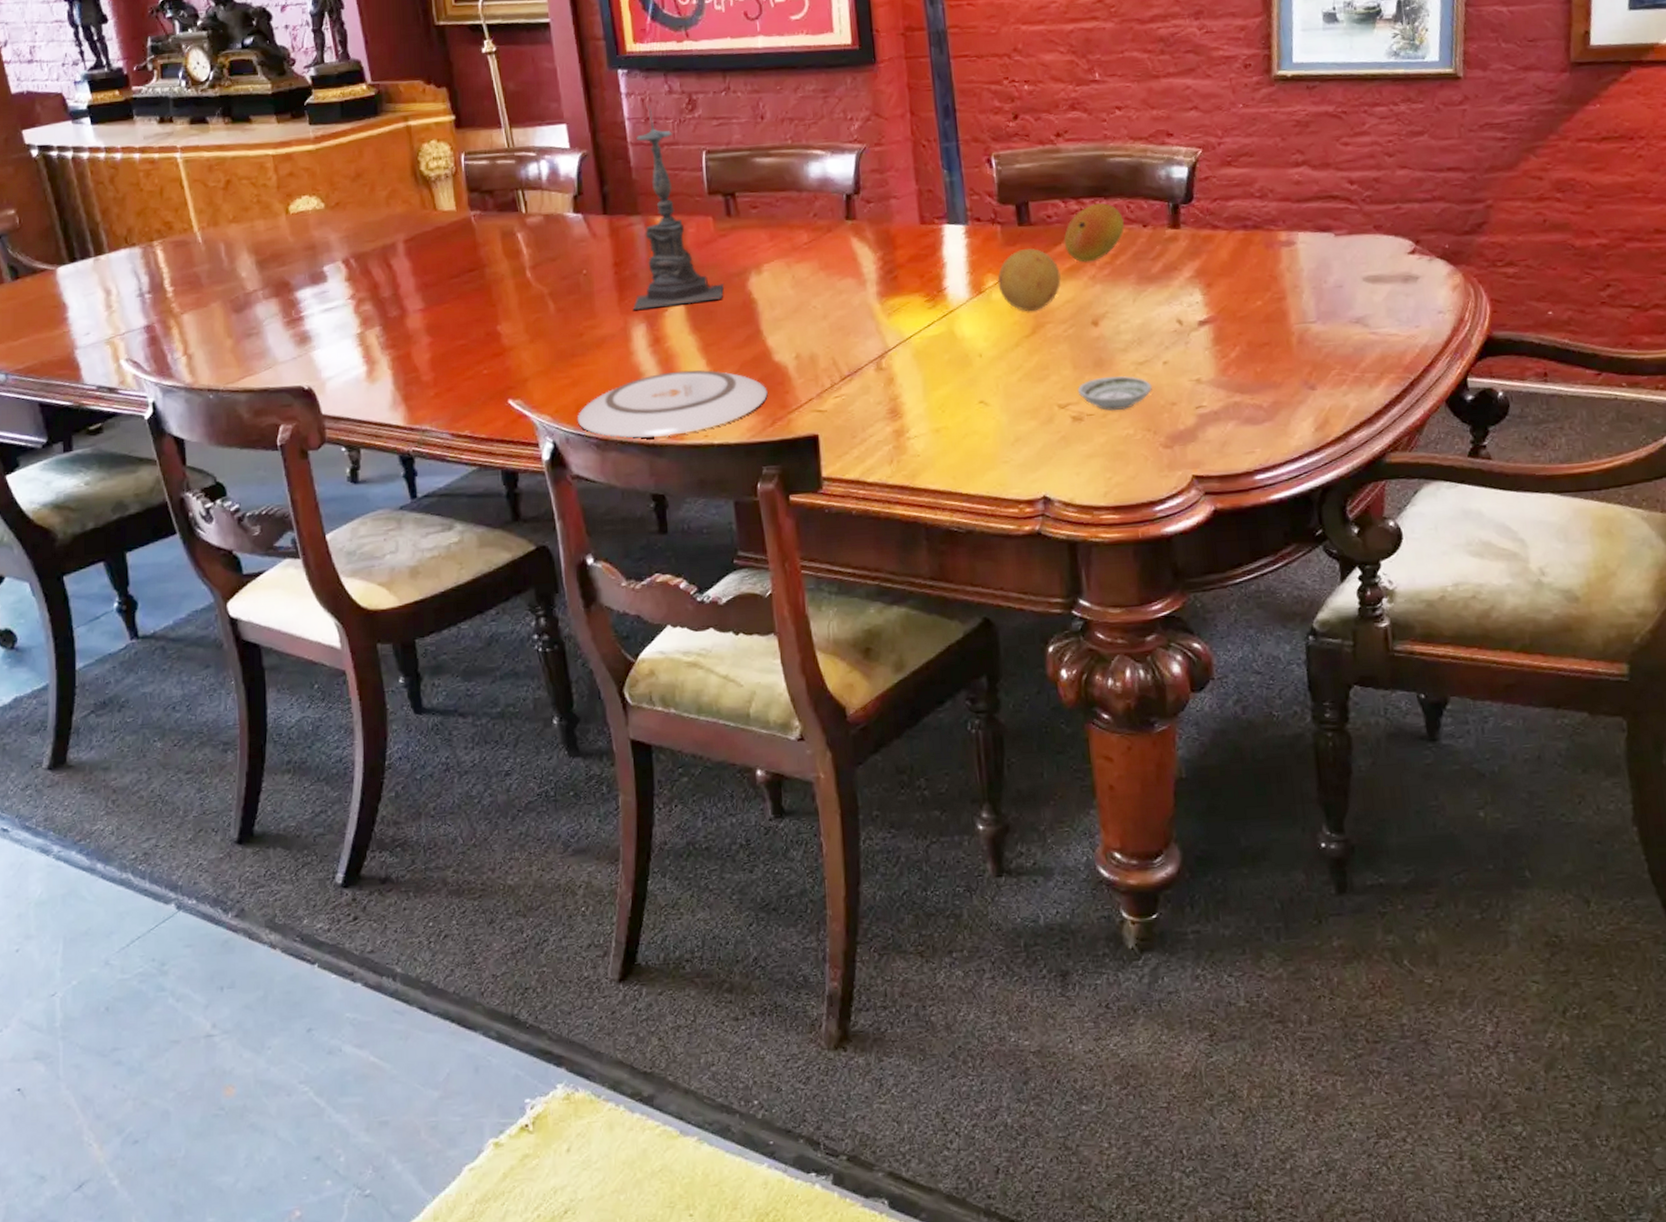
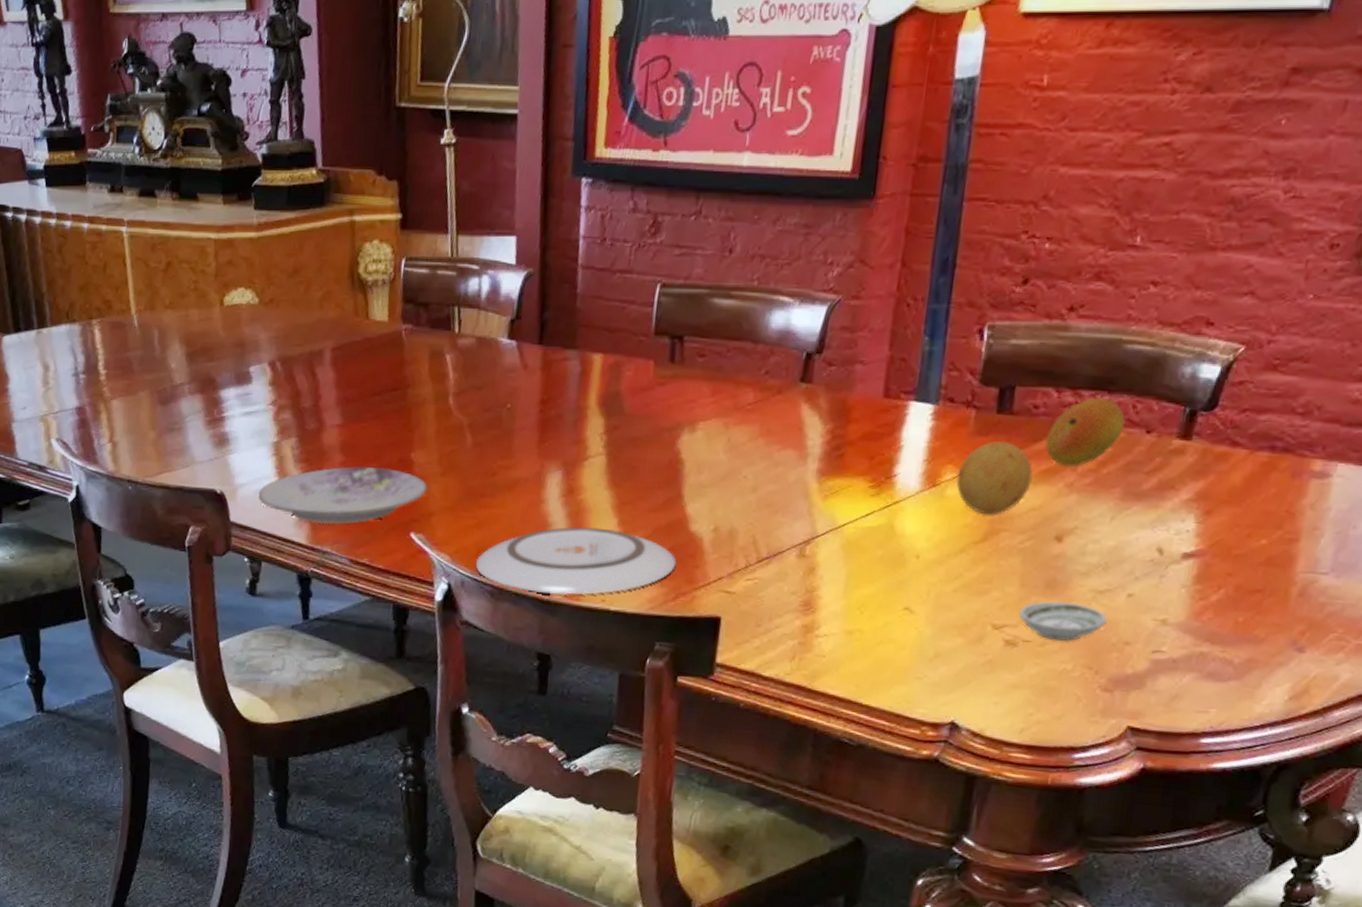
plate: none [348,343,519,405] -> present [258,466,428,525]
candle holder: present [632,105,724,310] -> none [551,223,652,456]

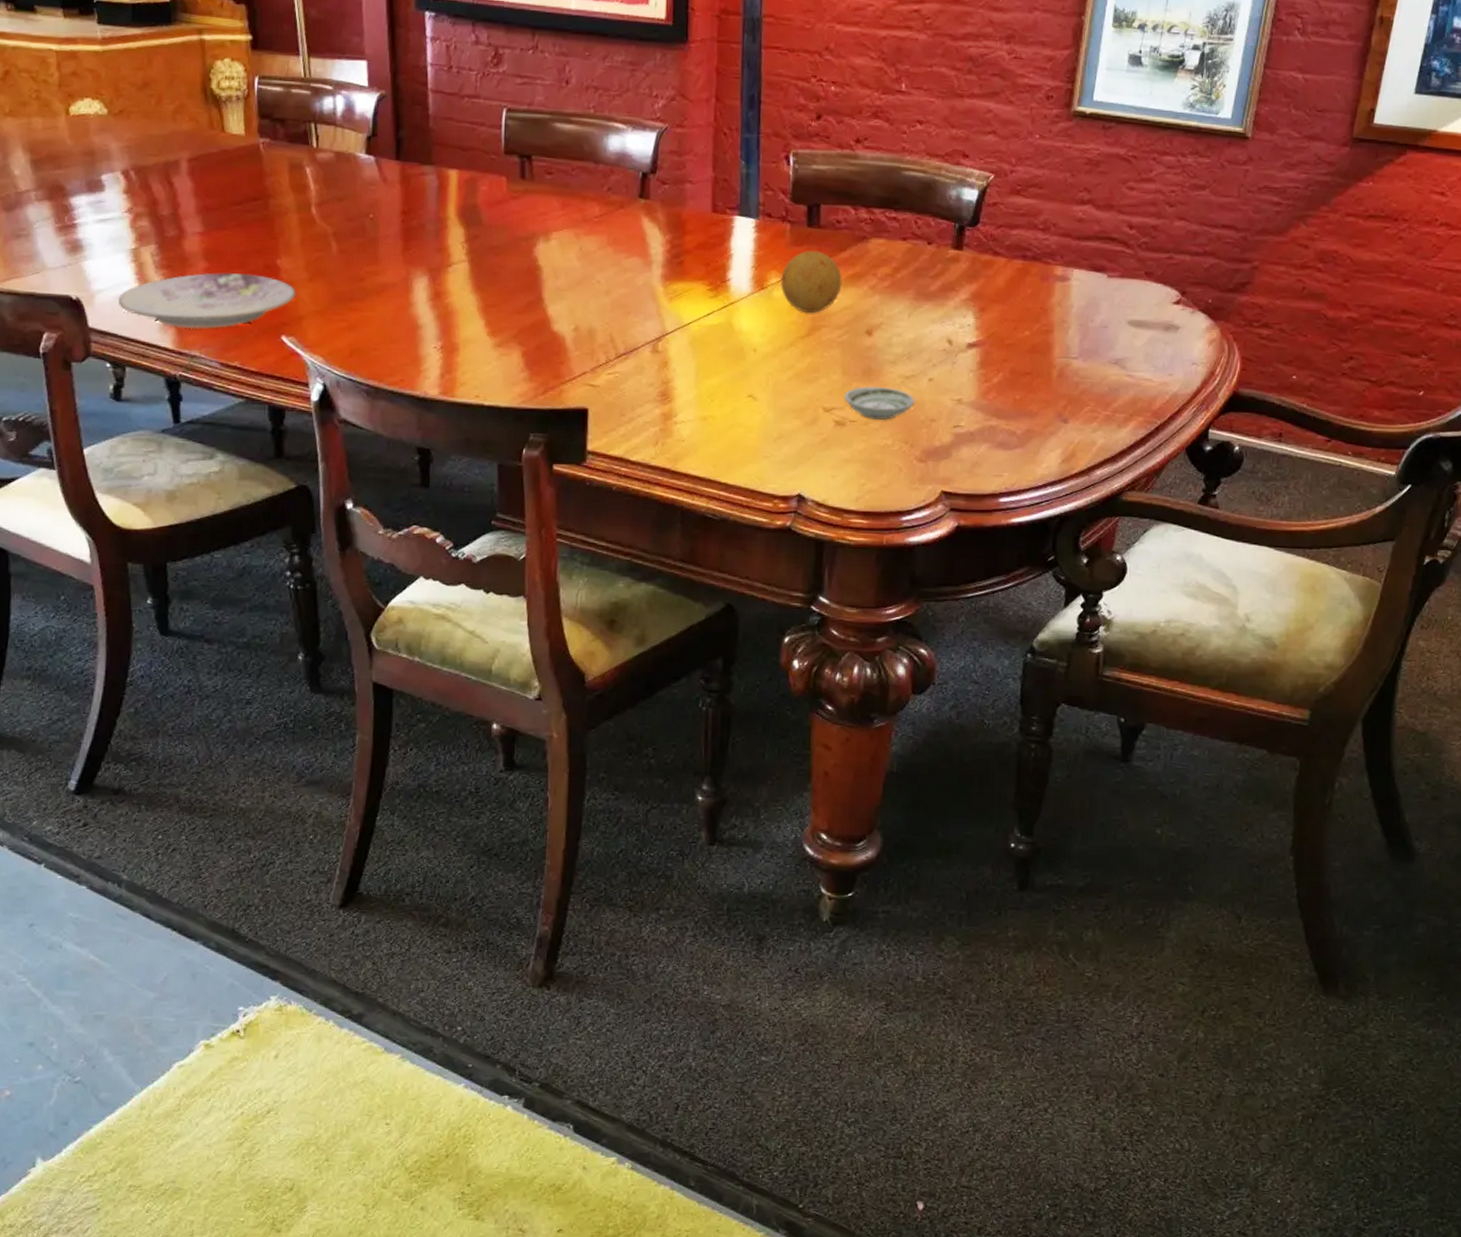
plate: present [476,527,677,596] -> none [350,328,543,393]
fruit: present [1045,397,1125,467] -> none [849,214,910,272]

